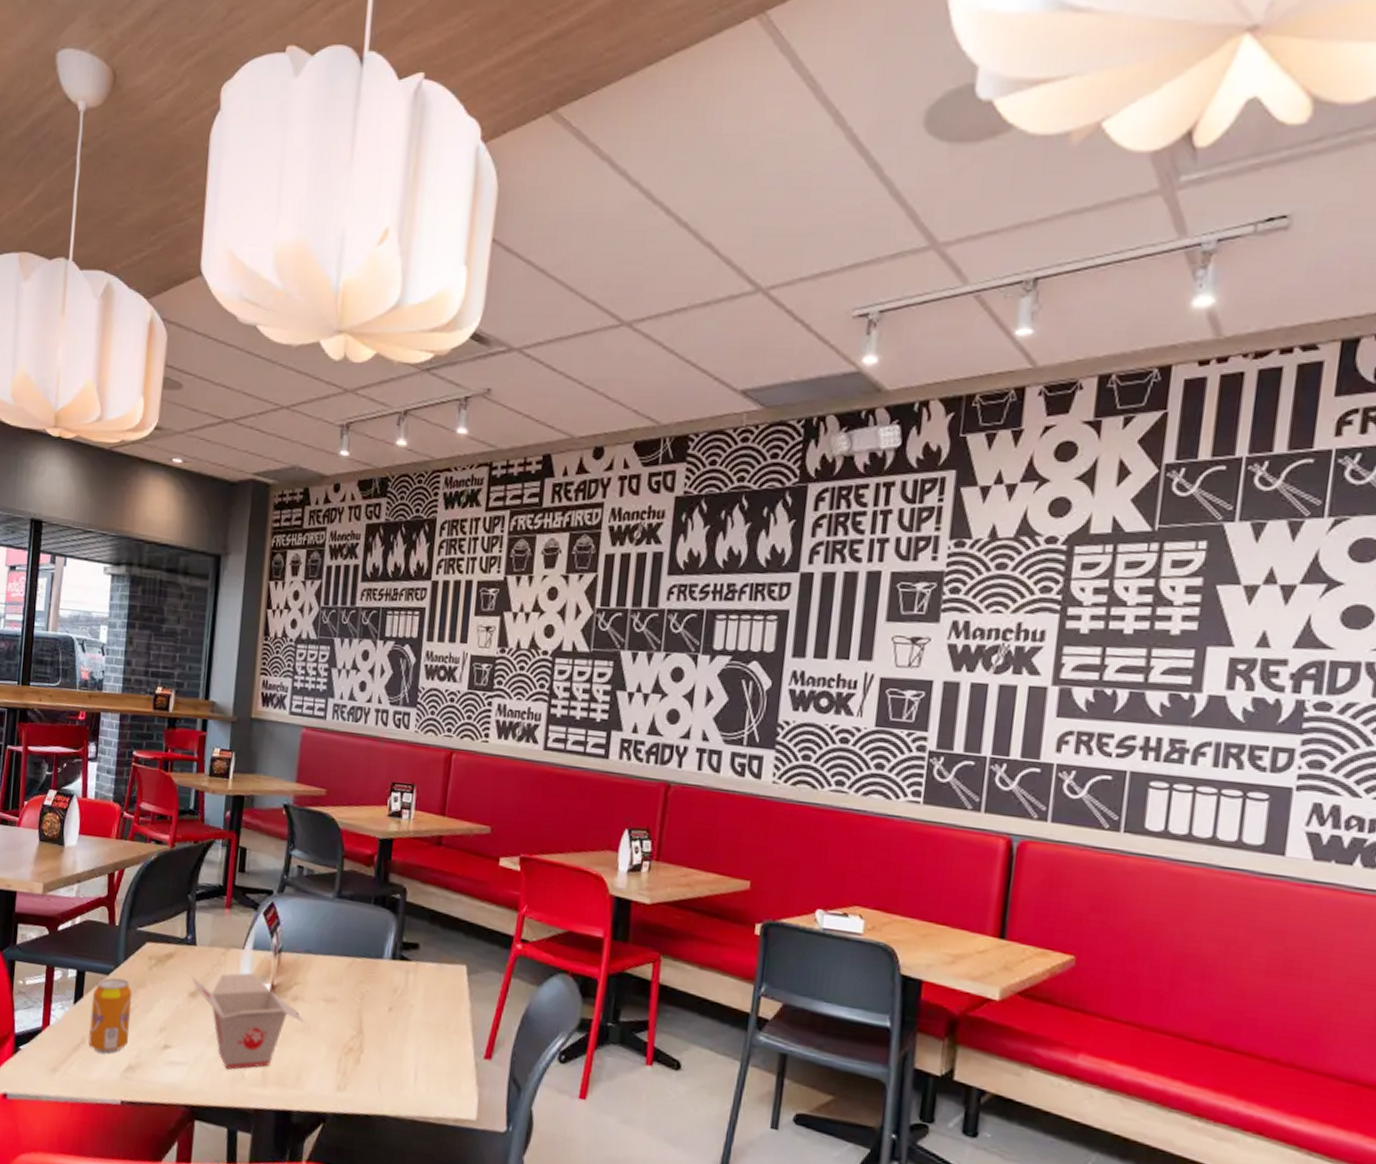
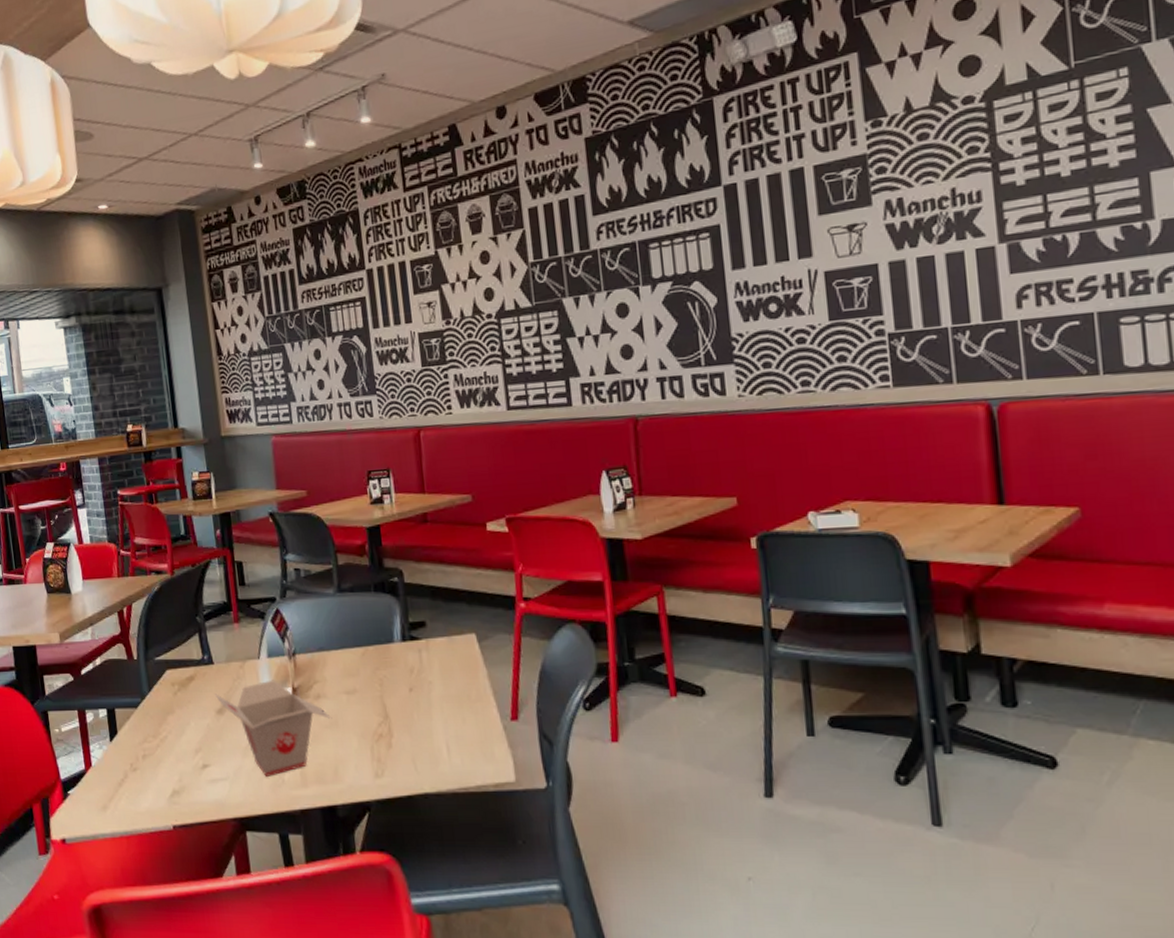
soda can: present [88,977,133,1053] -> none [125,709,169,782]

